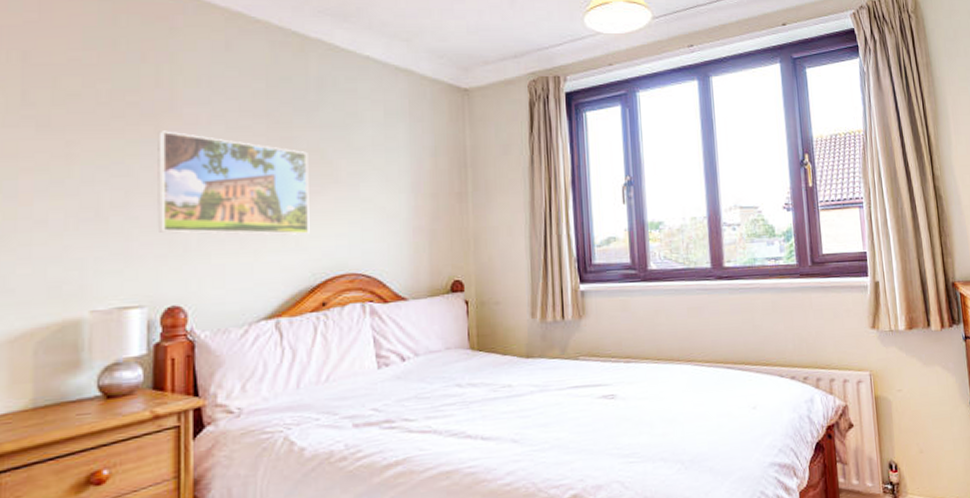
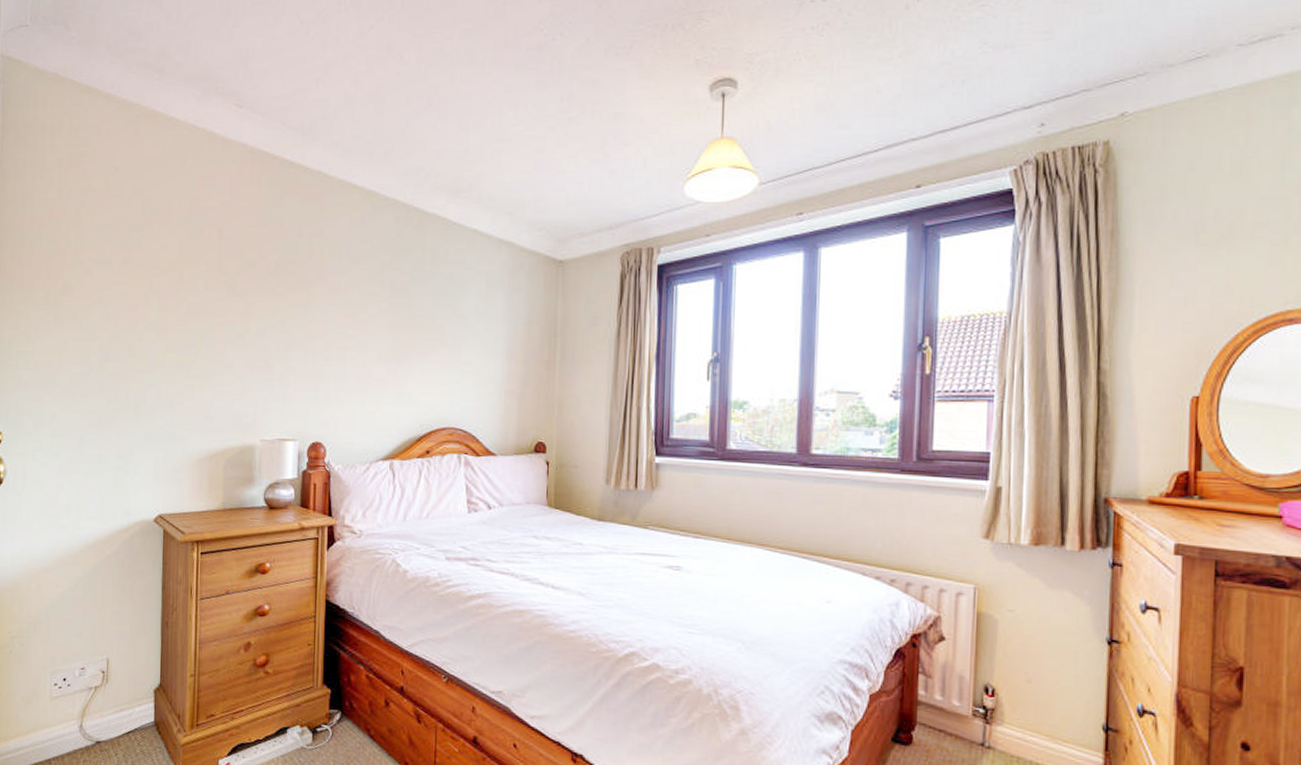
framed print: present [157,130,310,235] -> none [307,295,422,390]

